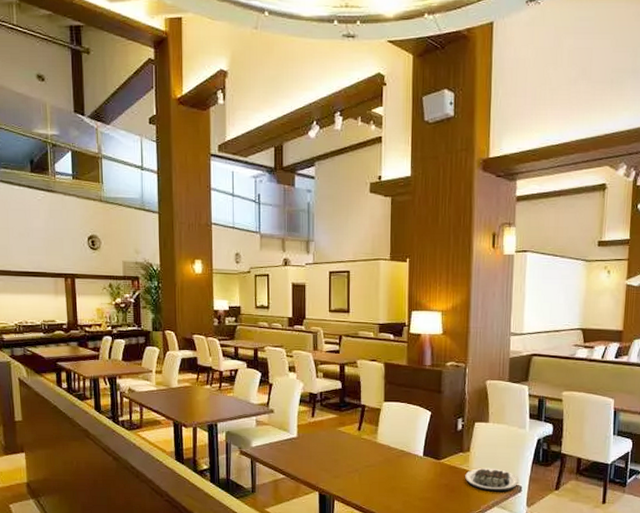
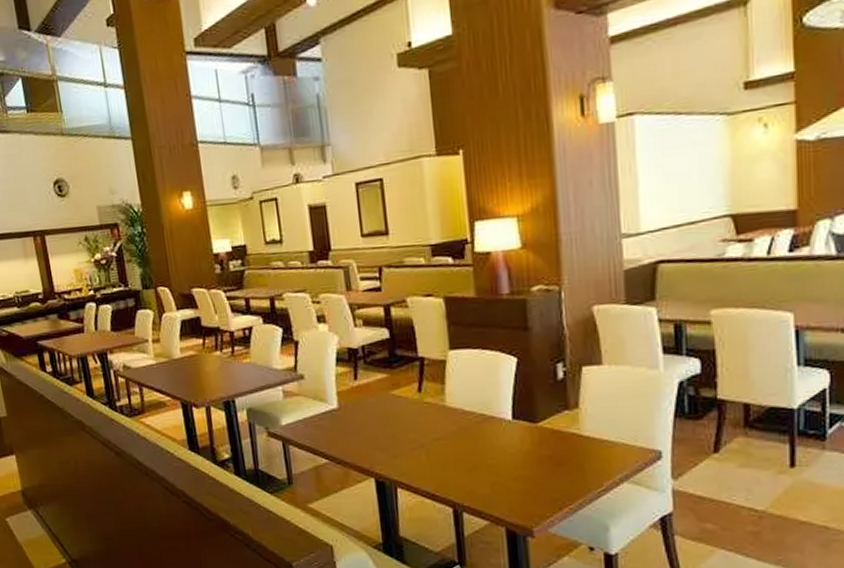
plate: present [465,467,520,492] -> none [576,428,658,462]

